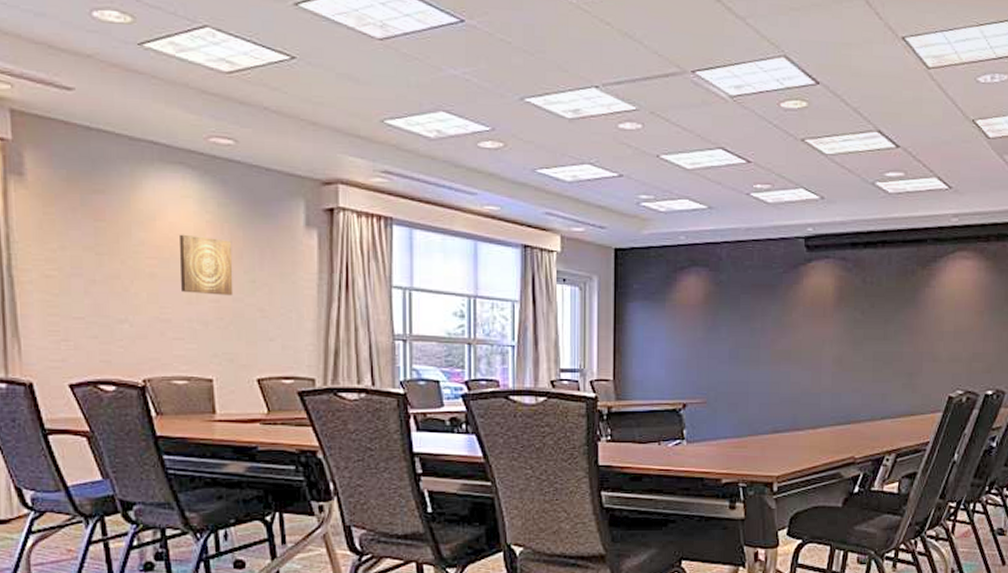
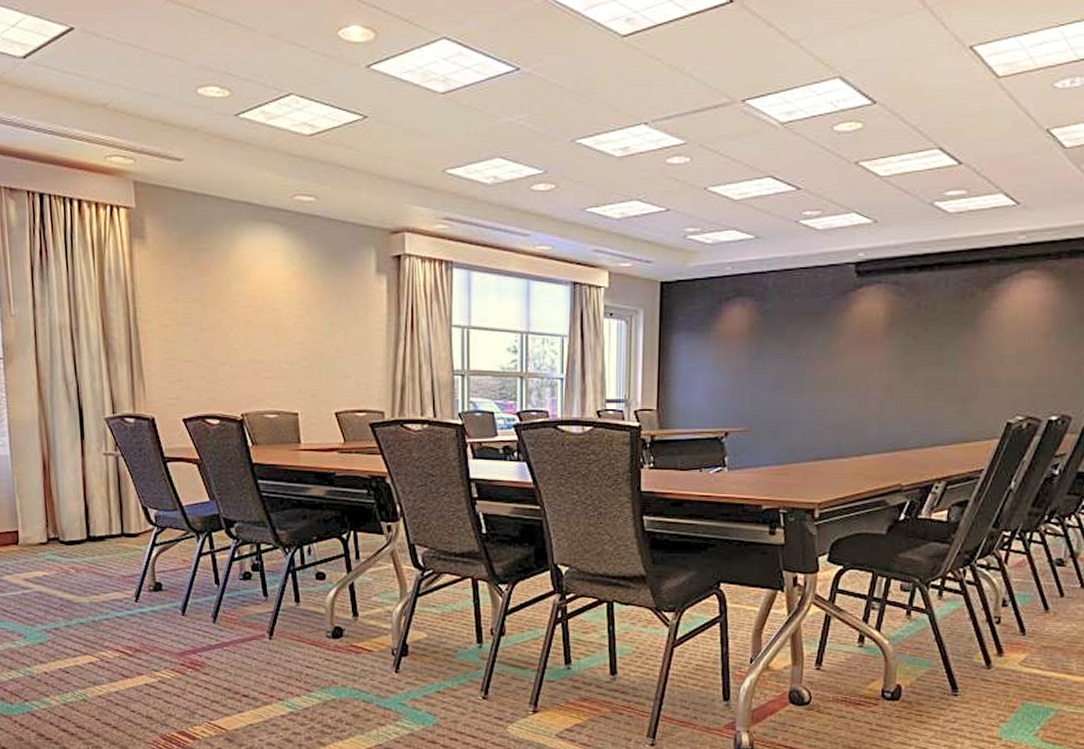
wall art: present [180,234,234,296] -> none [270,284,315,338]

